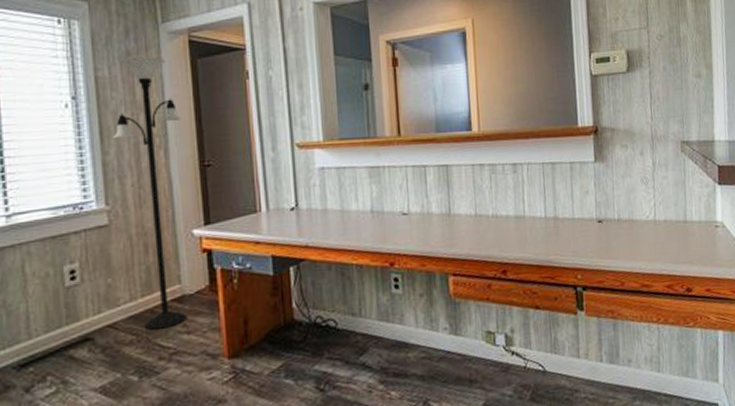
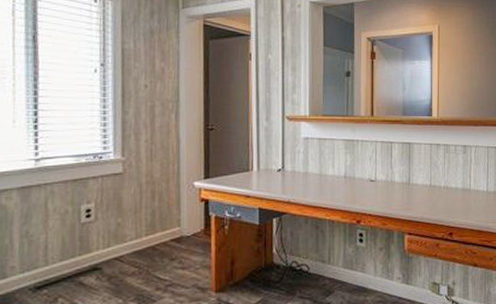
floor lamp: present [114,55,187,330] -> none [133,33,192,264]

